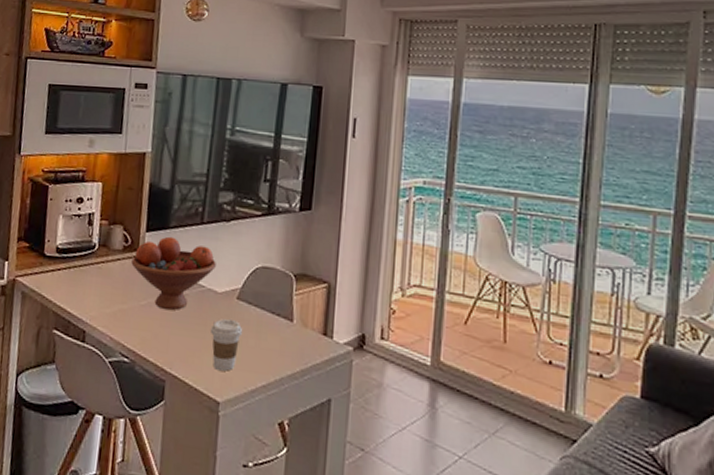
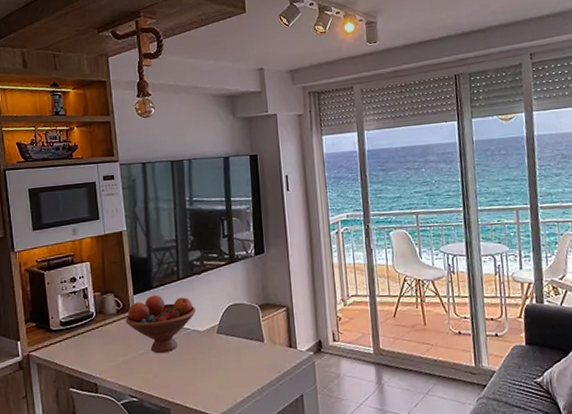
coffee cup: present [210,319,243,371] -> none [199,350,226,392]

